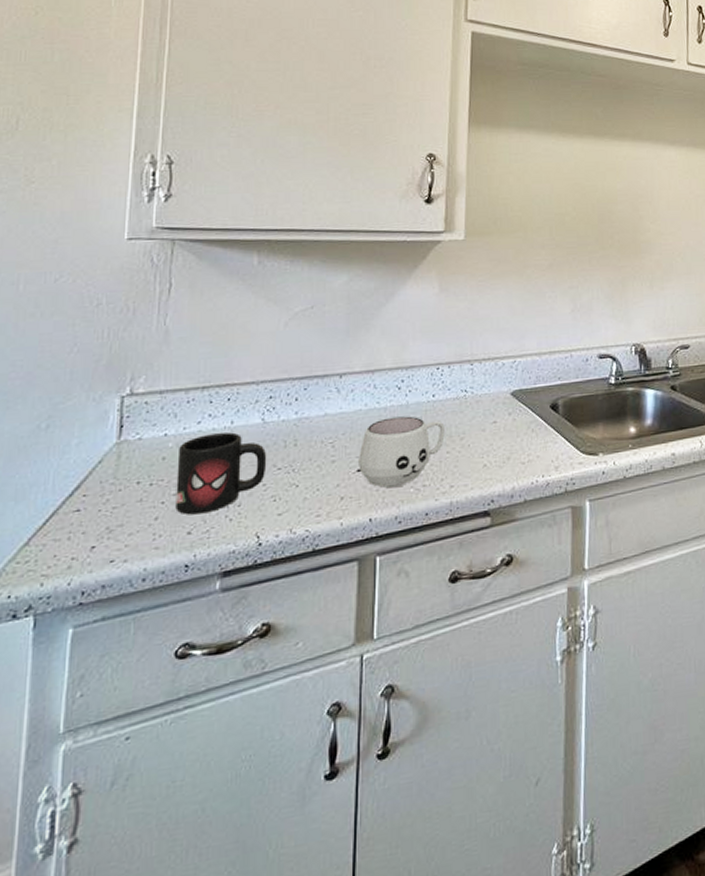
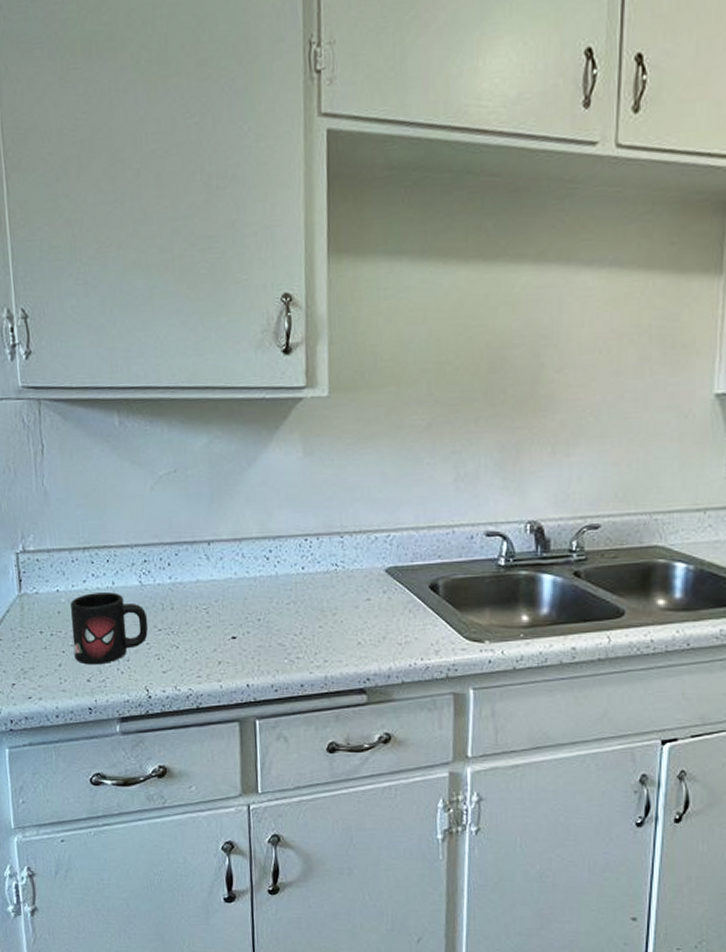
mug: present [359,416,445,489] -> none [232,587,317,658]

